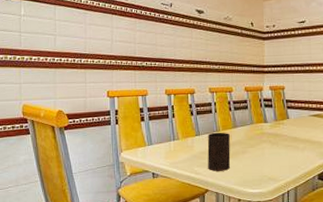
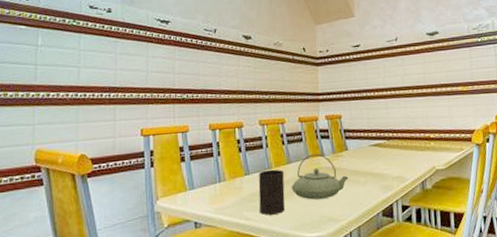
teapot: none [236,120,289,161] -> present [291,153,349,200]

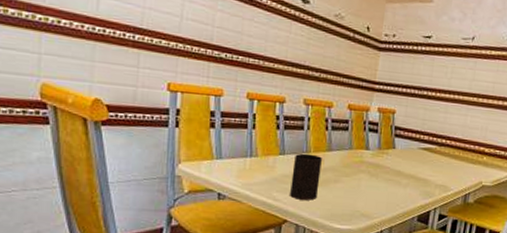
teapot: present [291,153,349,200] -> none [327,145,391,194]

